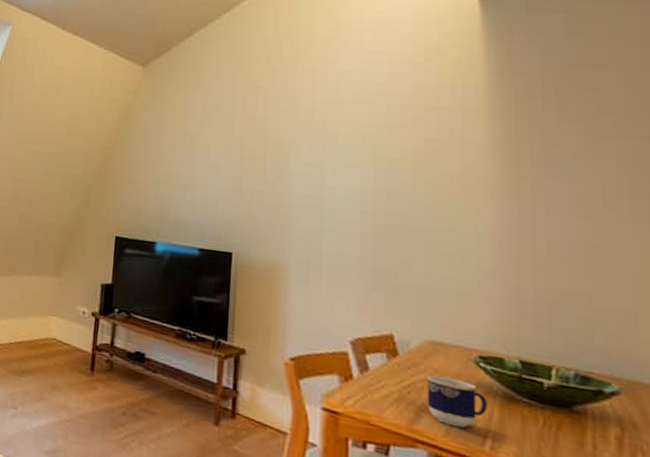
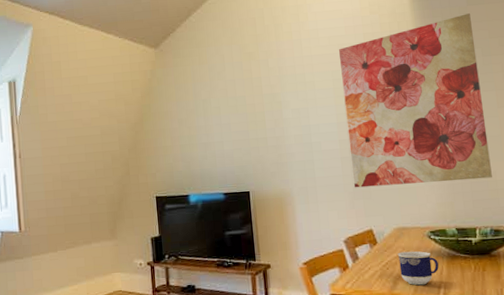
wall art: none [374,77,585,302] -> present [339,13,492,188]

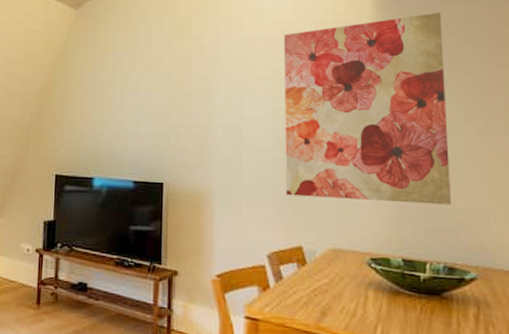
cup: present [397,251,439,286] -> none [329,278,377,322]

